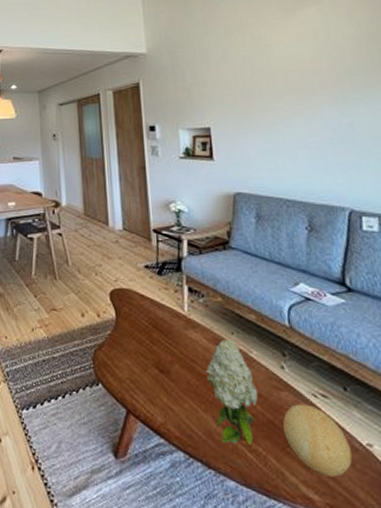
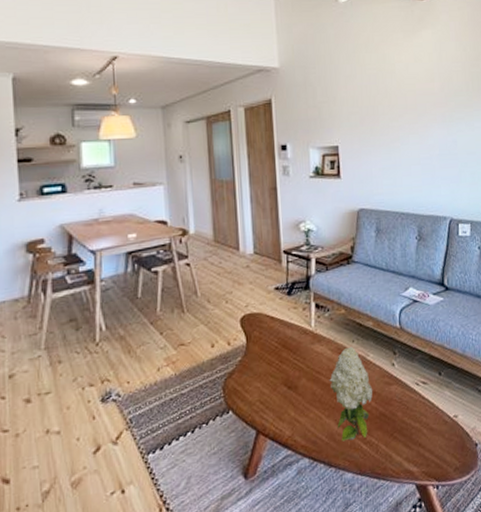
decorative ball: present [283,404,352,477] -> none [392,393,442,450]

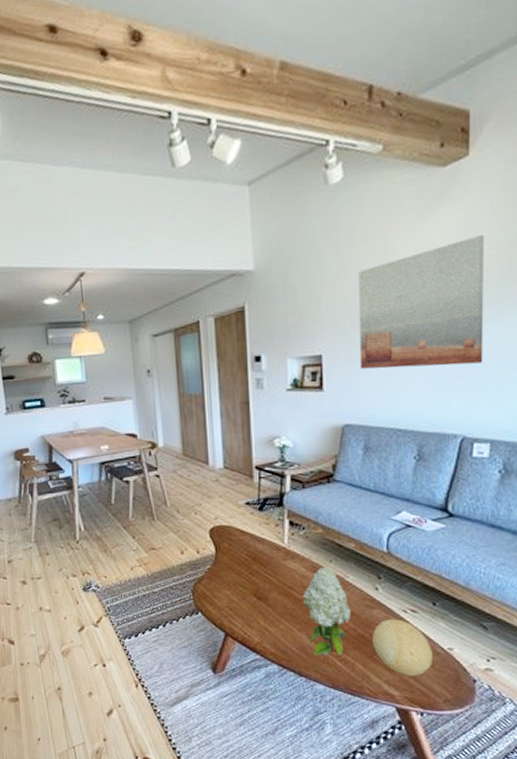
wall art: none [364,54,460,159] -> present [358,234,485,369]
decorative ball: none [392,393,442,450] -> present [373,619,432,676]

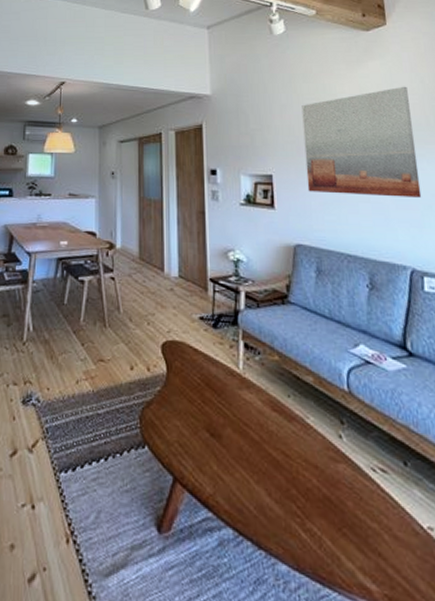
flower: present [302,566,350,655] -> none [259,402,314,523]
decorative ball: present [373,619,432,676] -> none [340,478,412,564]

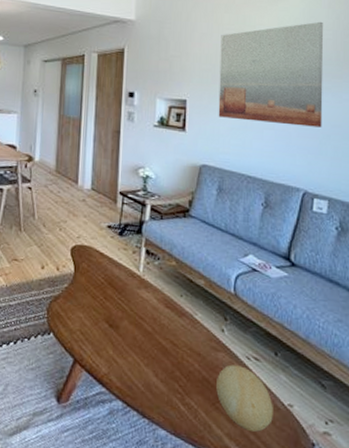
decorative ball: none [340,478,412,564] -> present [216,364,273,432]

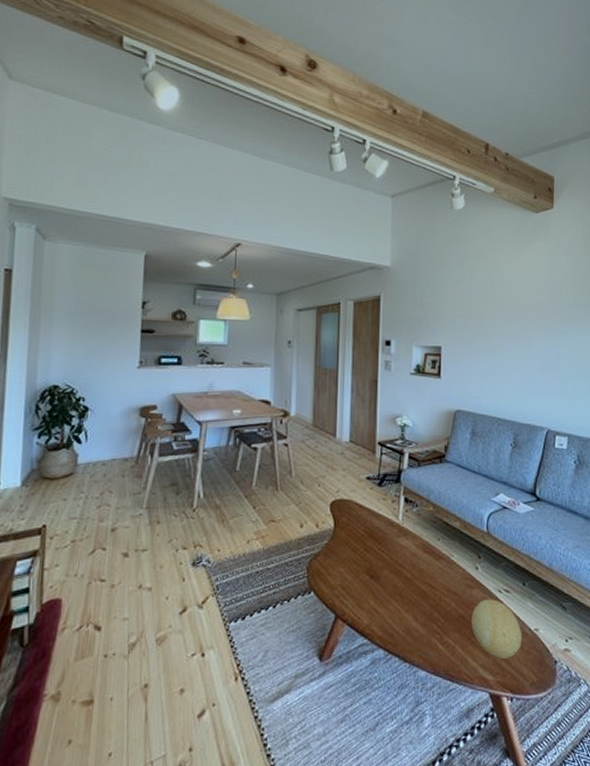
wall art: present [218,21,324,128] -> none [471,268,564,369]

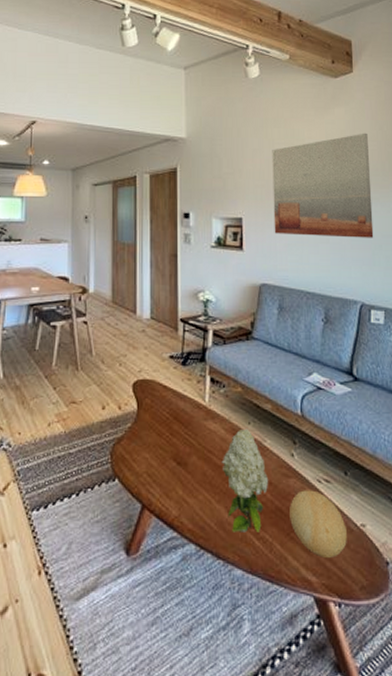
flower: none [411,544,453,638] -> present [221,428,268,533]
wall art: none [471,268,564,369] -> present [272,133,374,238]

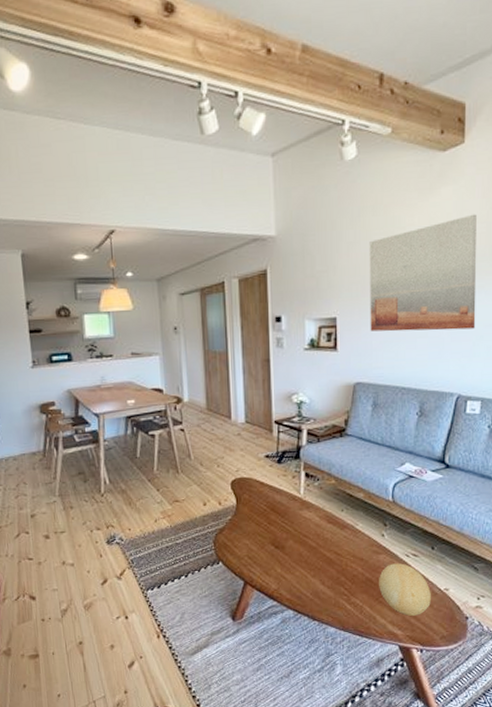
flower: present [221,428,268,533] -> none [316,515,359,600]

